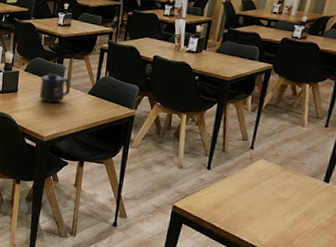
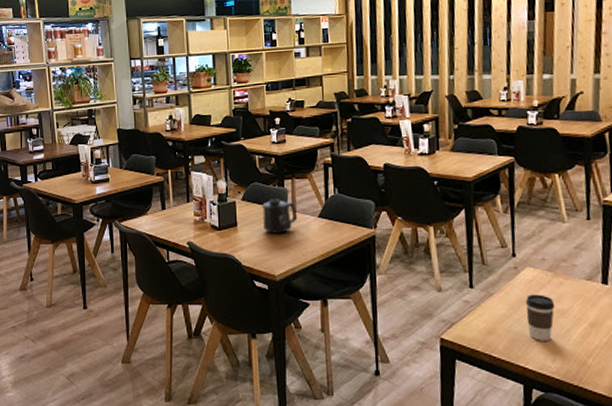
coffee cup: none [250,181,278,220] -> present [525,294,556,341]

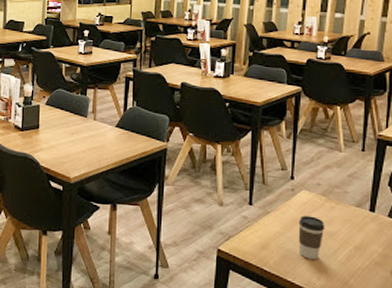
mug: present [261,198,297,234] -> none [63,105,96,139]

